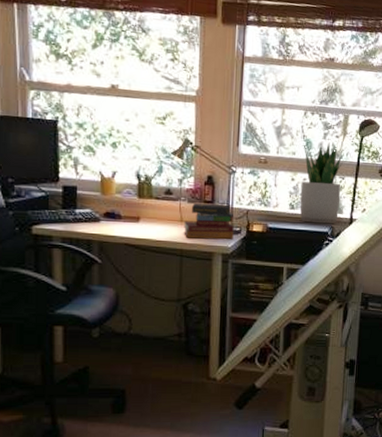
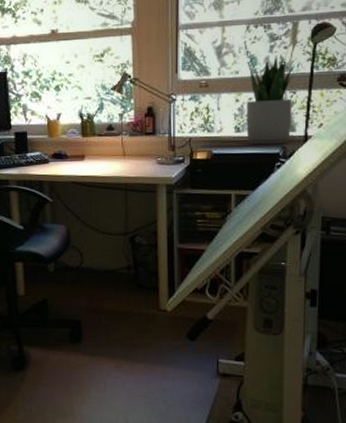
books: present [184,202,234,240] -> none [127,134,177,172]

